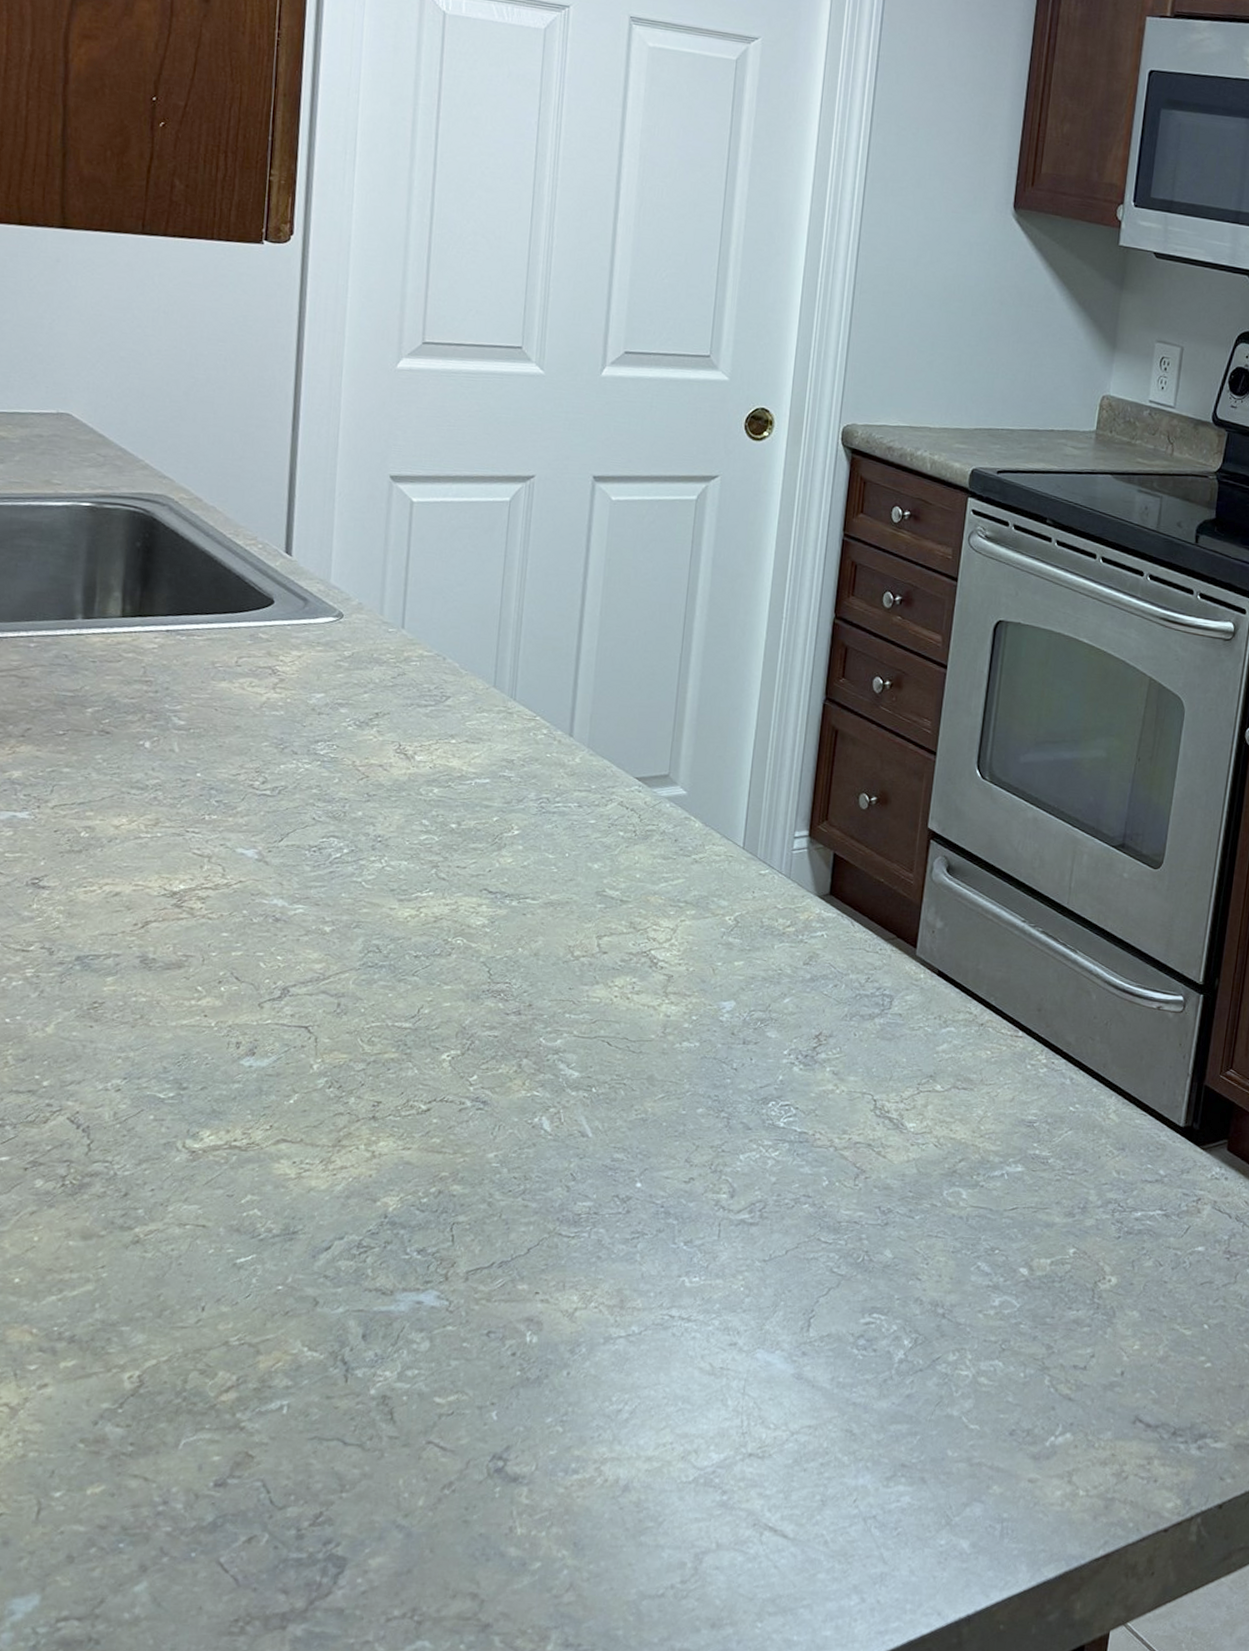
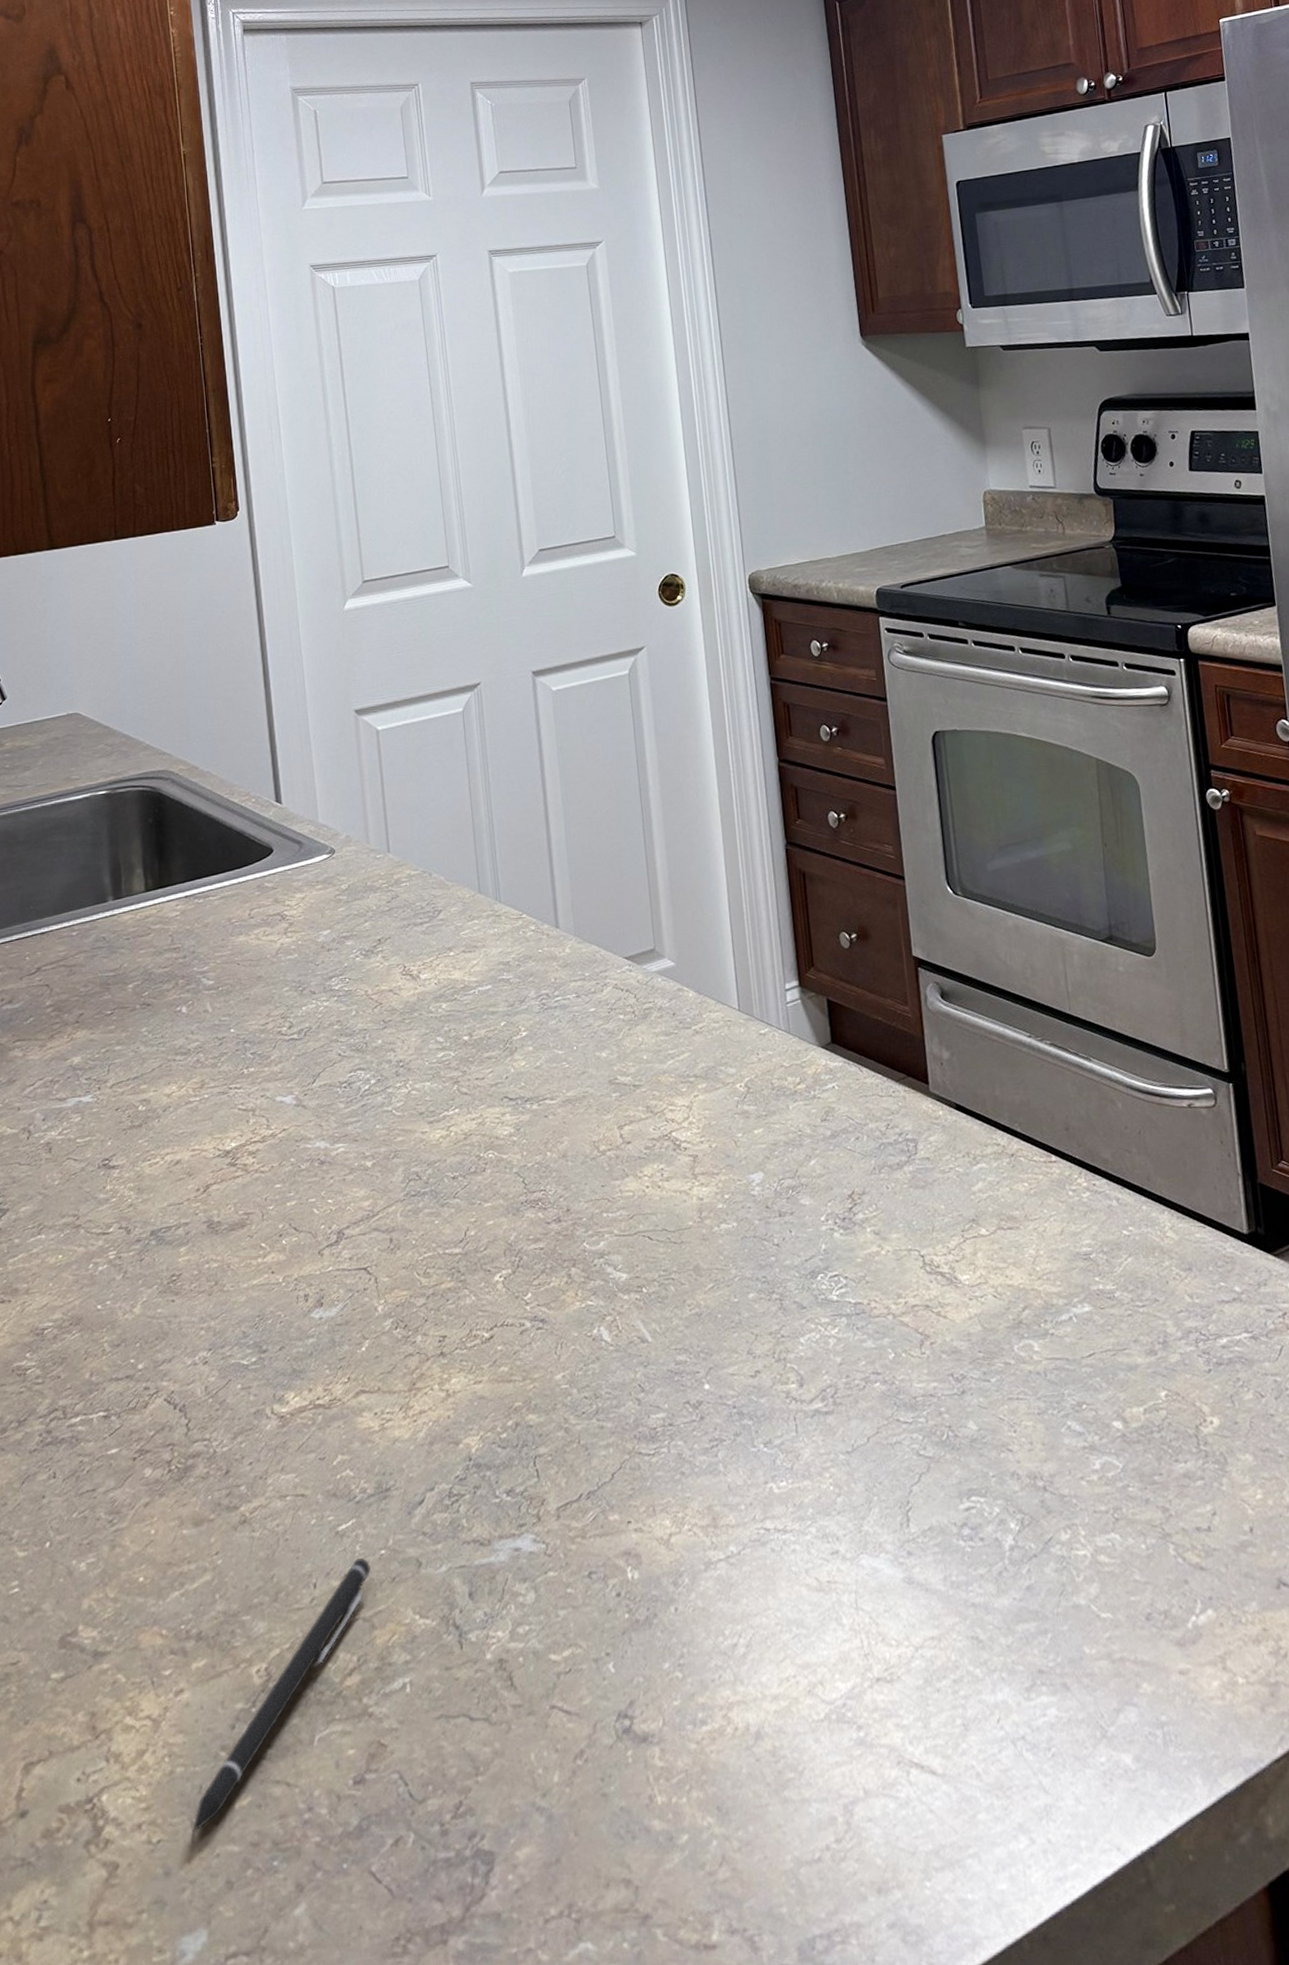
pen: none [38,1290,265,1511] -> present [192,1558,371,1833]

